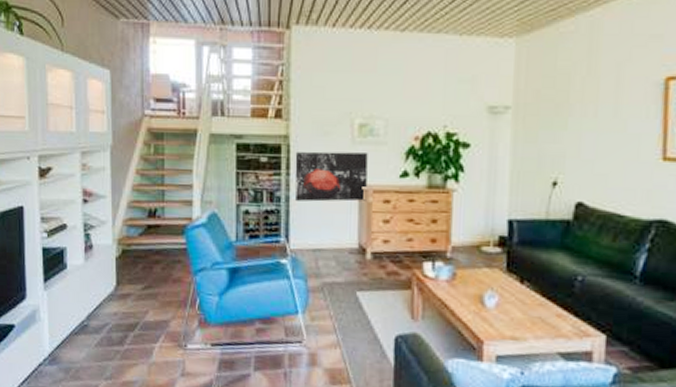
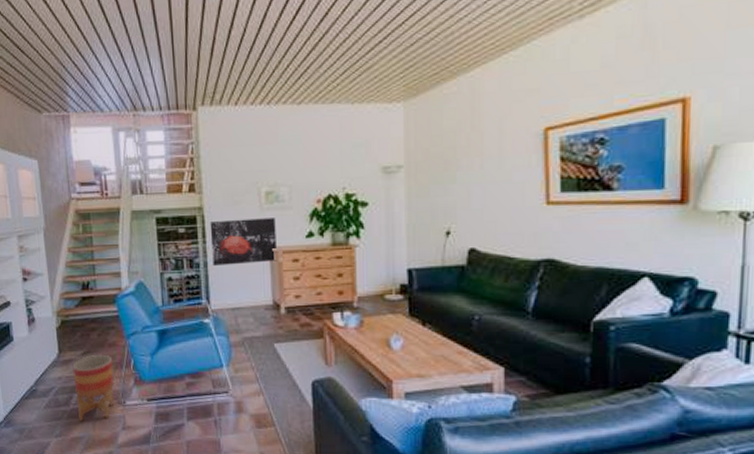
planter: none [131,290,176,365] -> present [72,354,115,422]

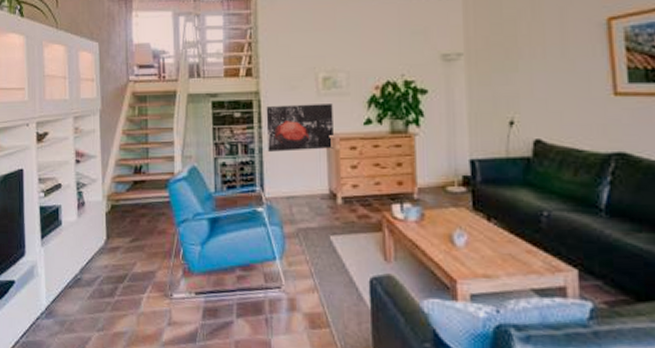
planter: present [72,354,115,422] -> none [120,242,162,316]

